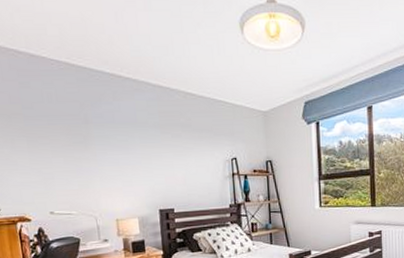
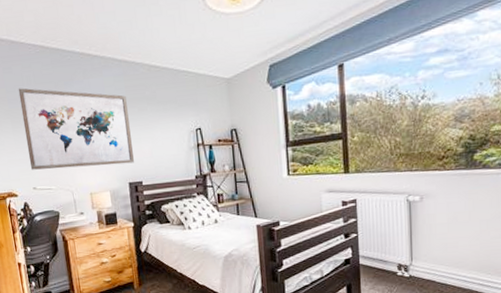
wall art: none [36,105,166,193] -> present [18,88,134,170]

